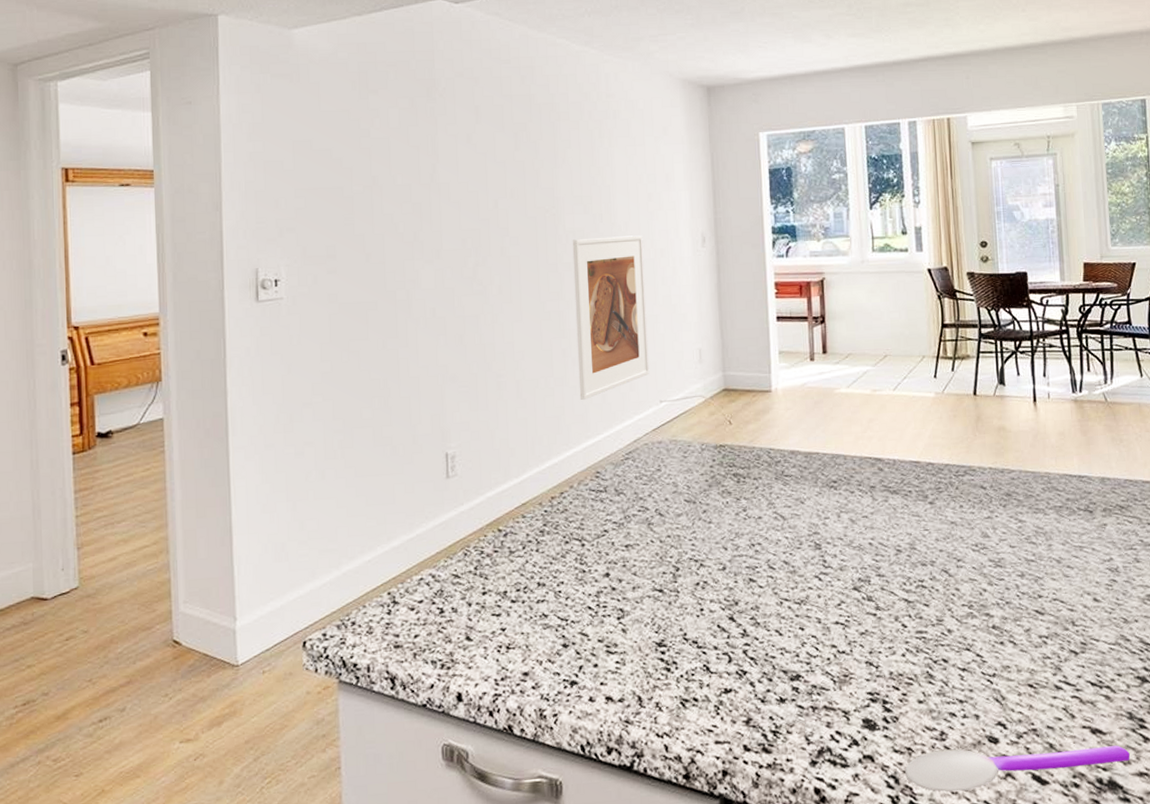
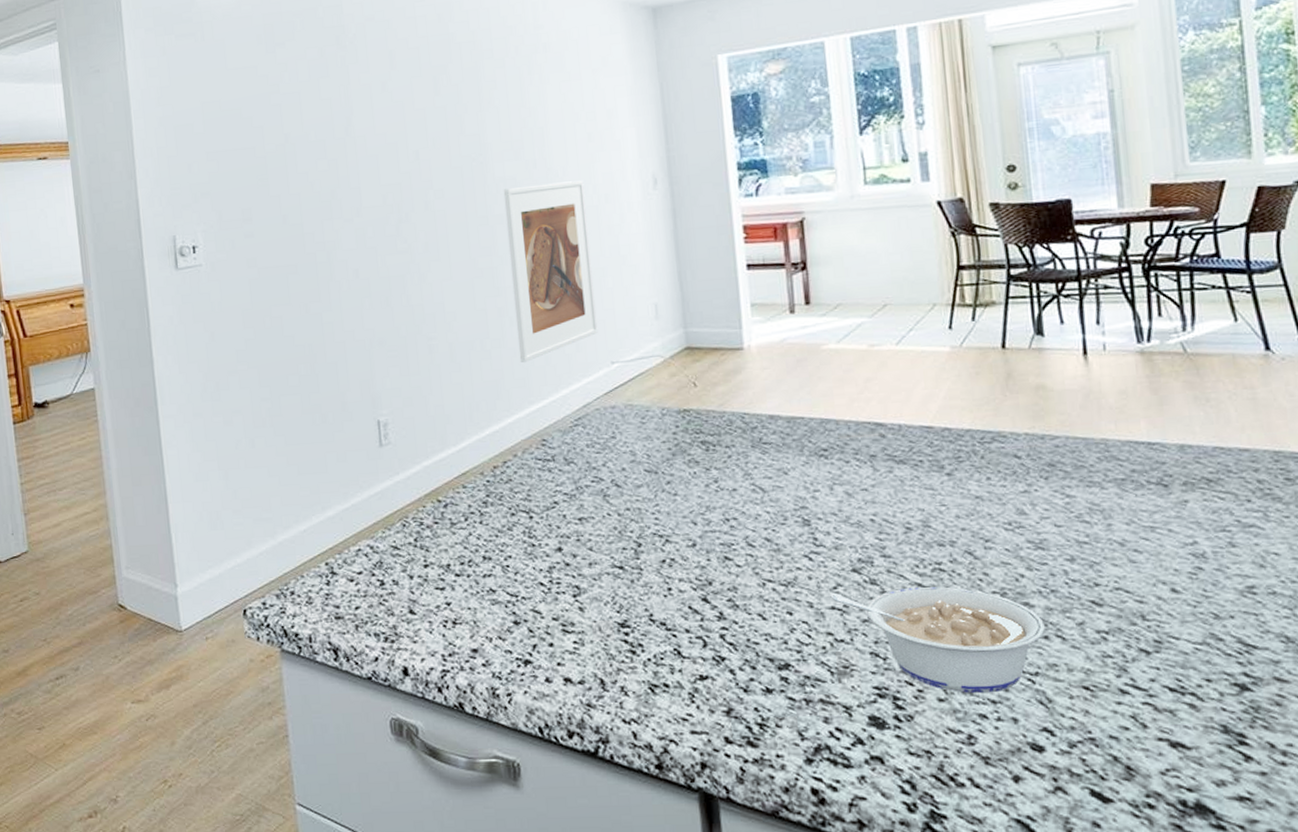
legume: none [835,601,1002,695] -> present [830,586,1047,694]
spoon: present [905,745,1130,792] -> none [924,755,1225,803]

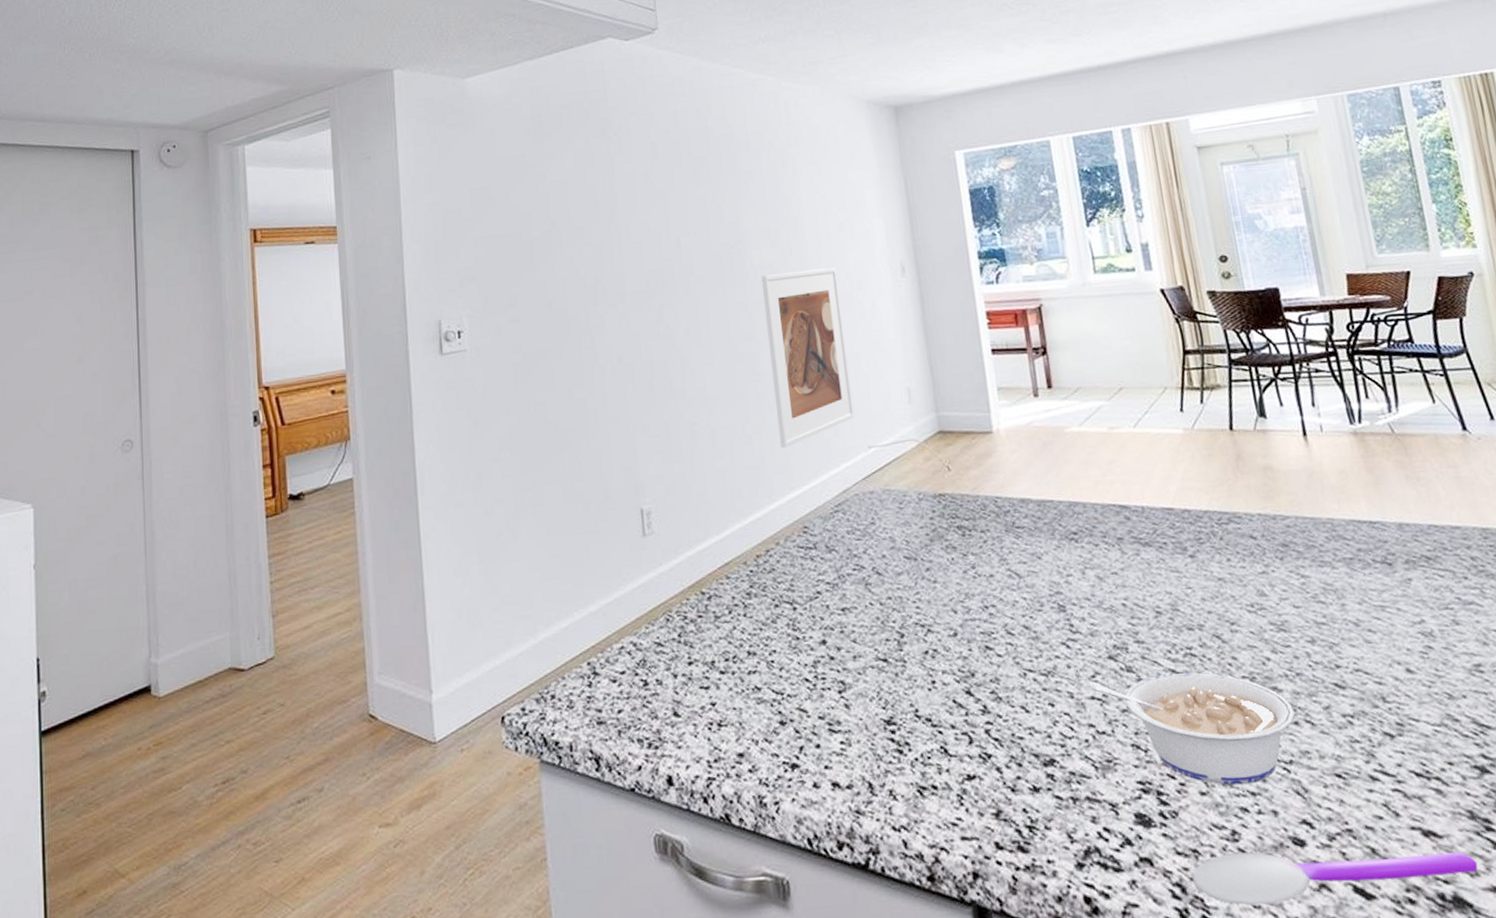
spoon: none [924,755,1225,803] -> present [1192,852,1478,906]

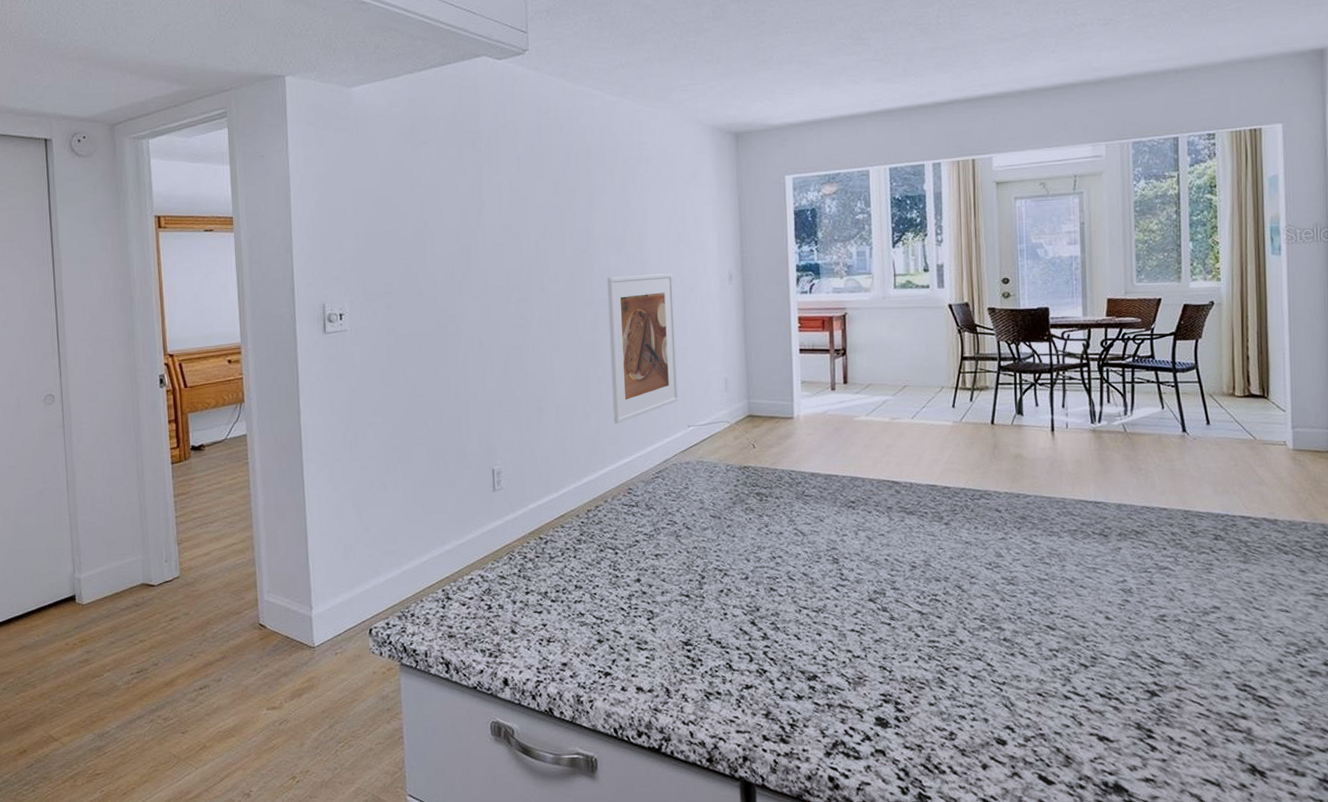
legume: present [1089,672,1296,785] -> none [851,613,1013,699]
spoon: present [1192,852,1478,906] -> none [915,748,1136,787]

